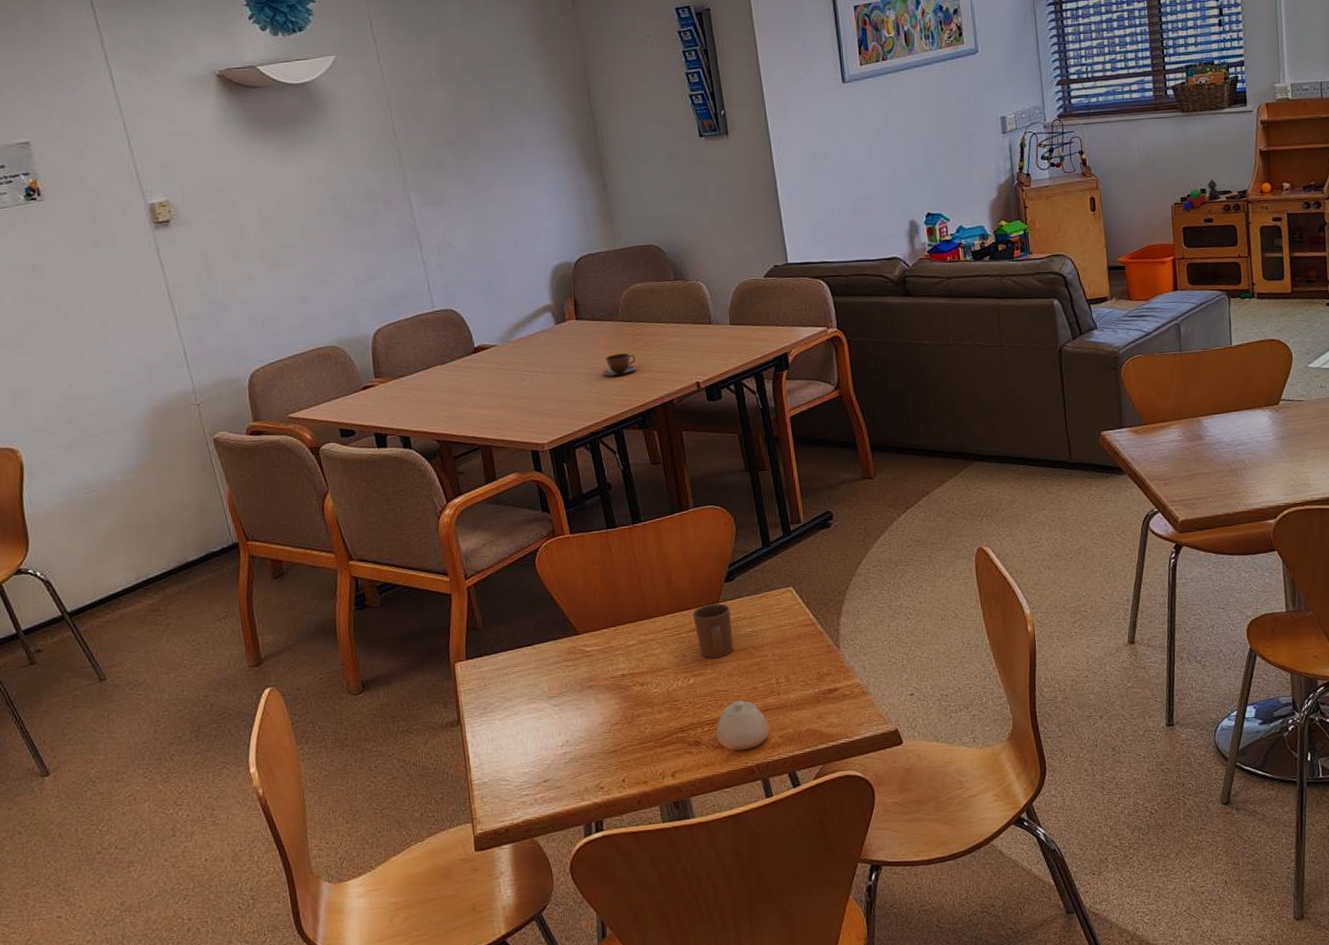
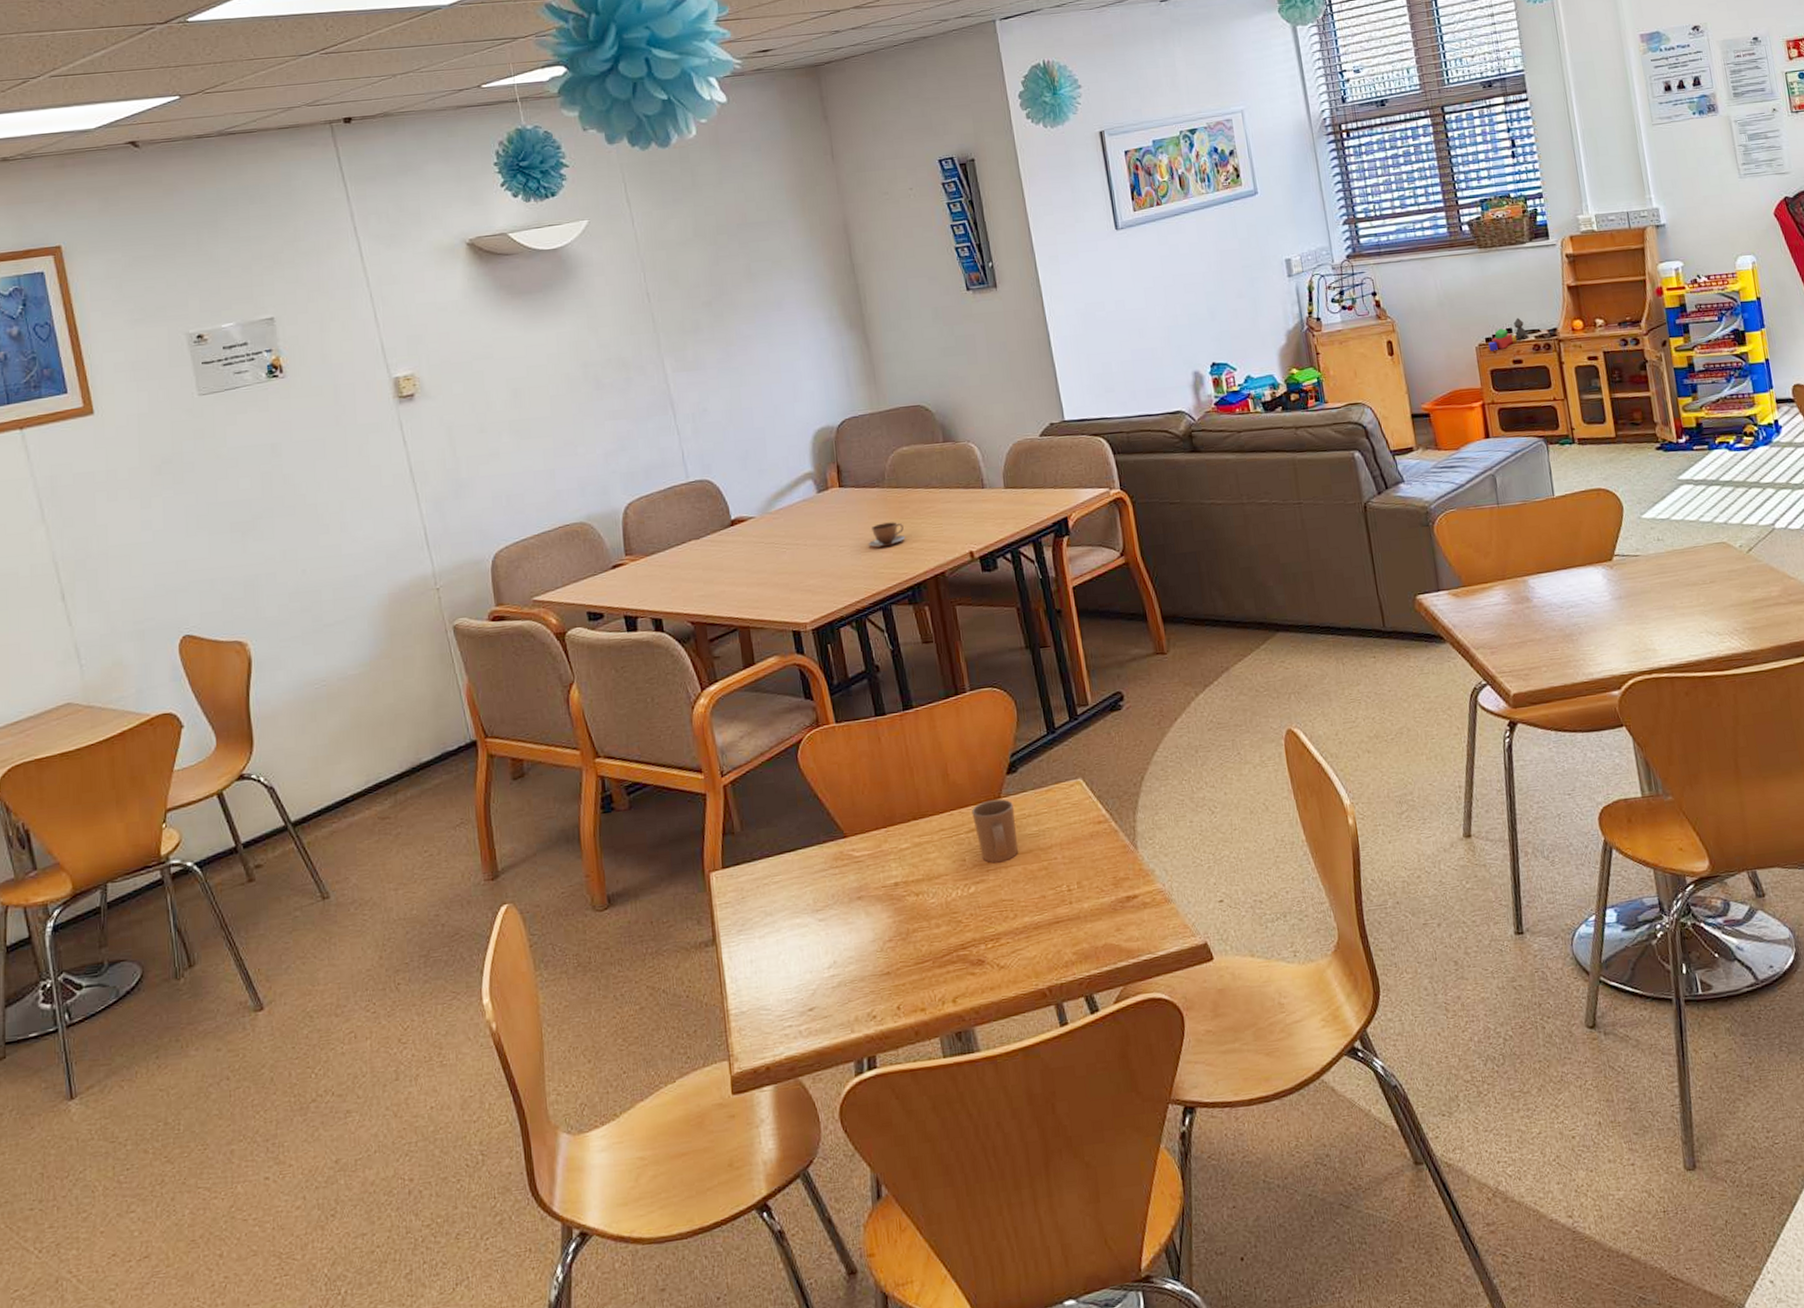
sugar bowl: present [715,699,770,751] -> none [1001,910,1062,971]

